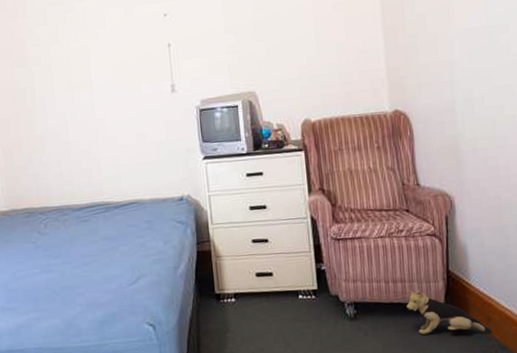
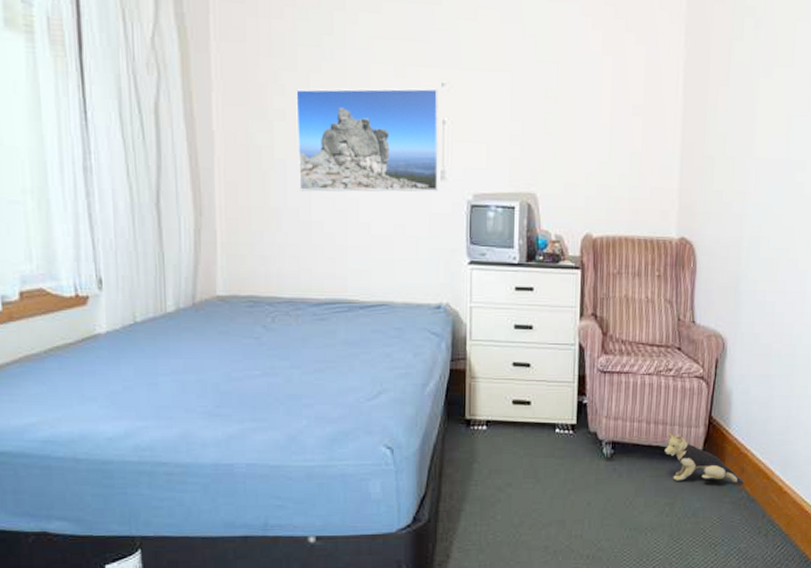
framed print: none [48,19,171,119] -> present [296,88,439,192]

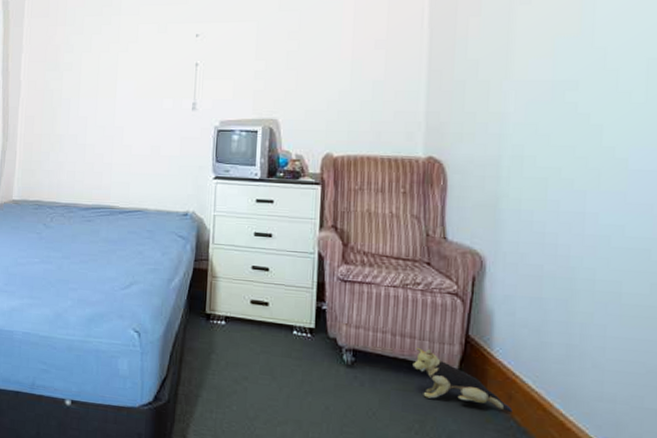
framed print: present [296,88,439,192] -> none [78,39,193,122]

